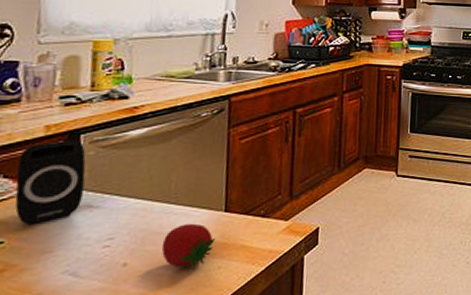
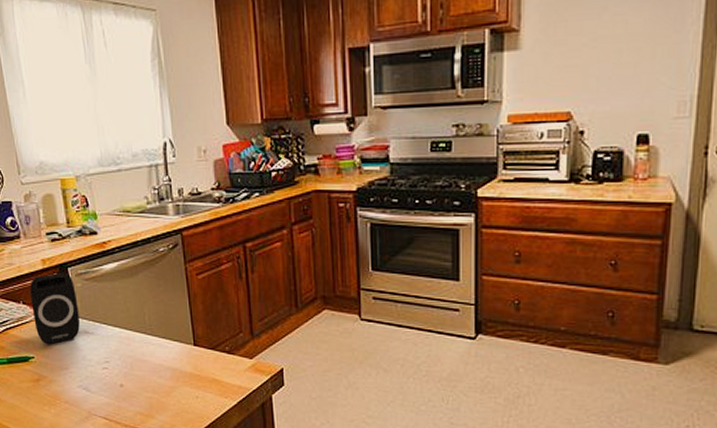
fruit: present [161,223,215,270] -> none [146,354,190,396]

